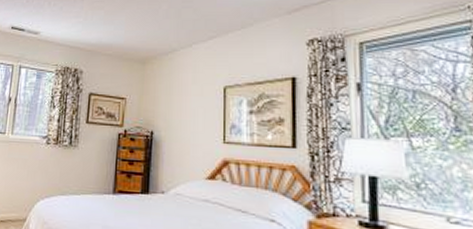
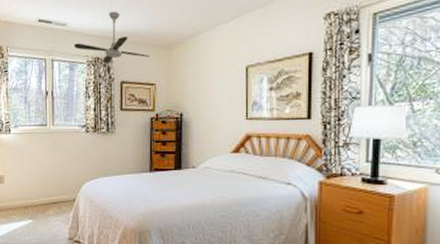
ceiling fan: none [43,23,122,74] -> present [73,11,150,64]

